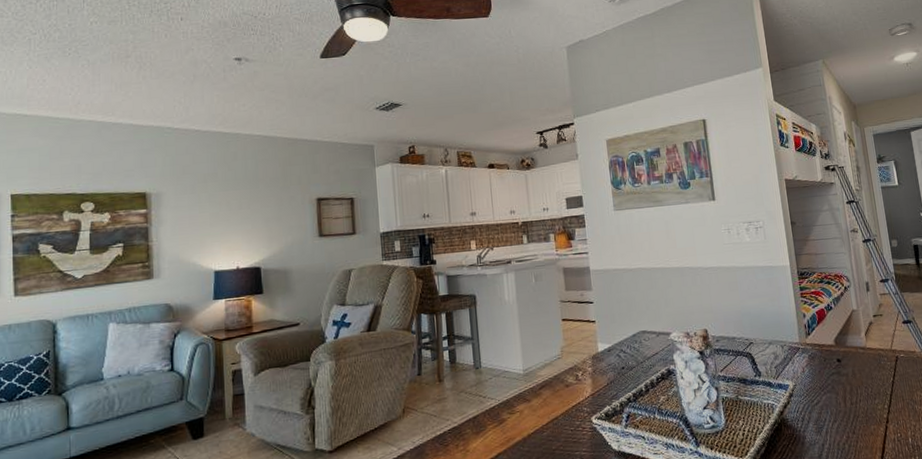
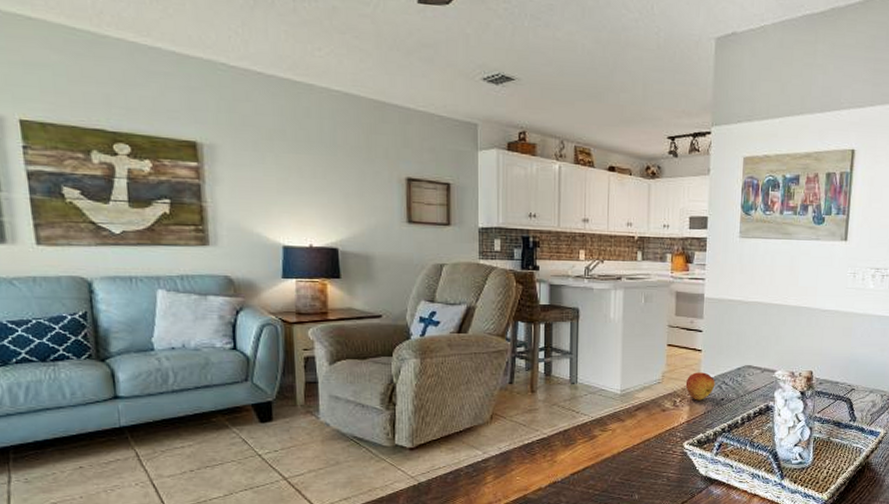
fruit: none [584,342,614,372] -> present [685,372,715,401]

